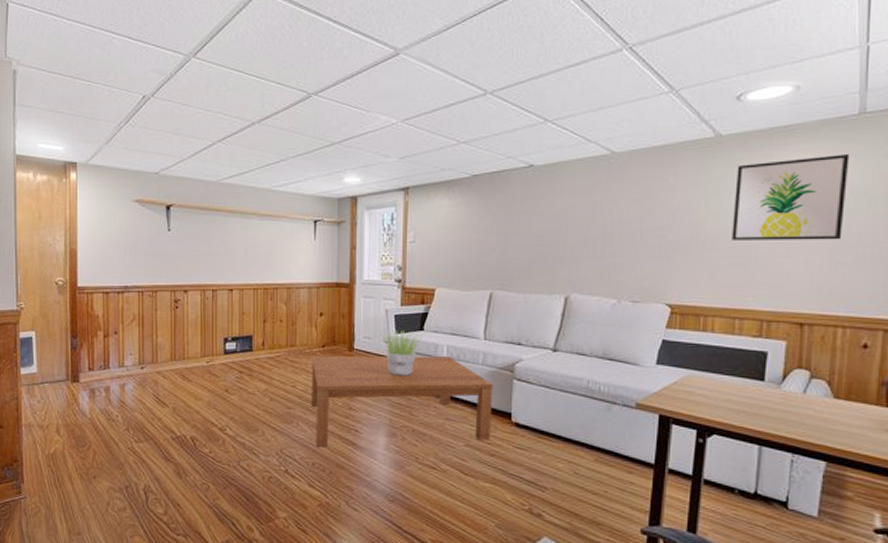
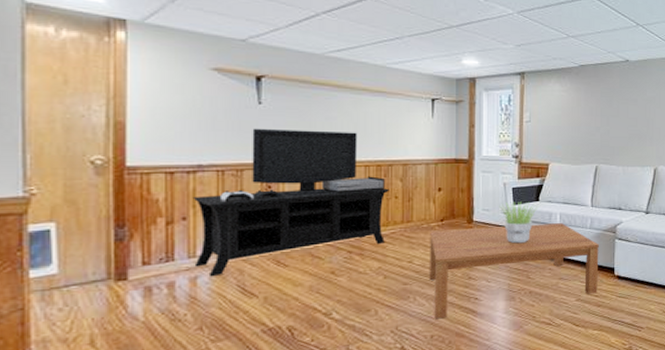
media console: none [121,253,275,385] -> present [192,128,389,277]

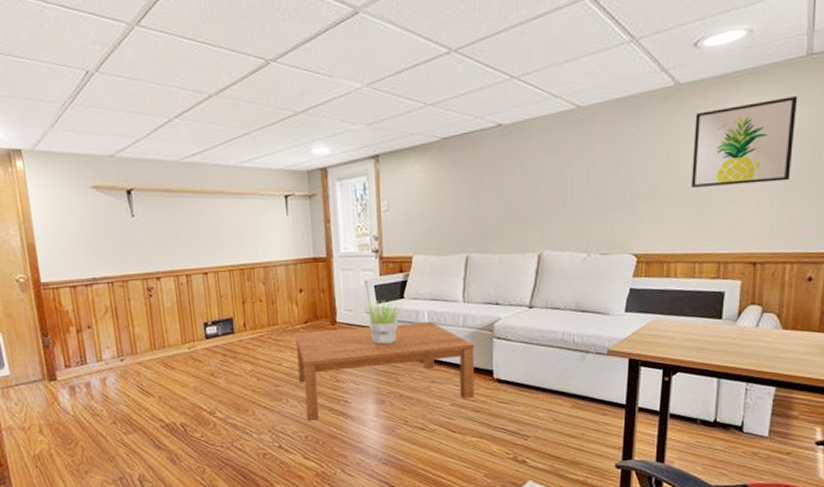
media console: present [192,128,389,277] -> none [92,237,254,378]

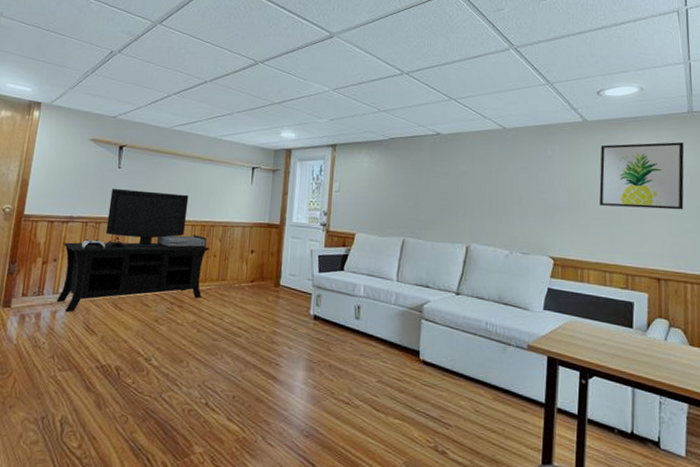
media console: none [92,237,254,378] -> present [56,188,210,313]
coffee table: present [295,322,475,421] -> none [235,290,404,380]
potted plant: present [362,300,404,345] -> none [305,269,343,313]

